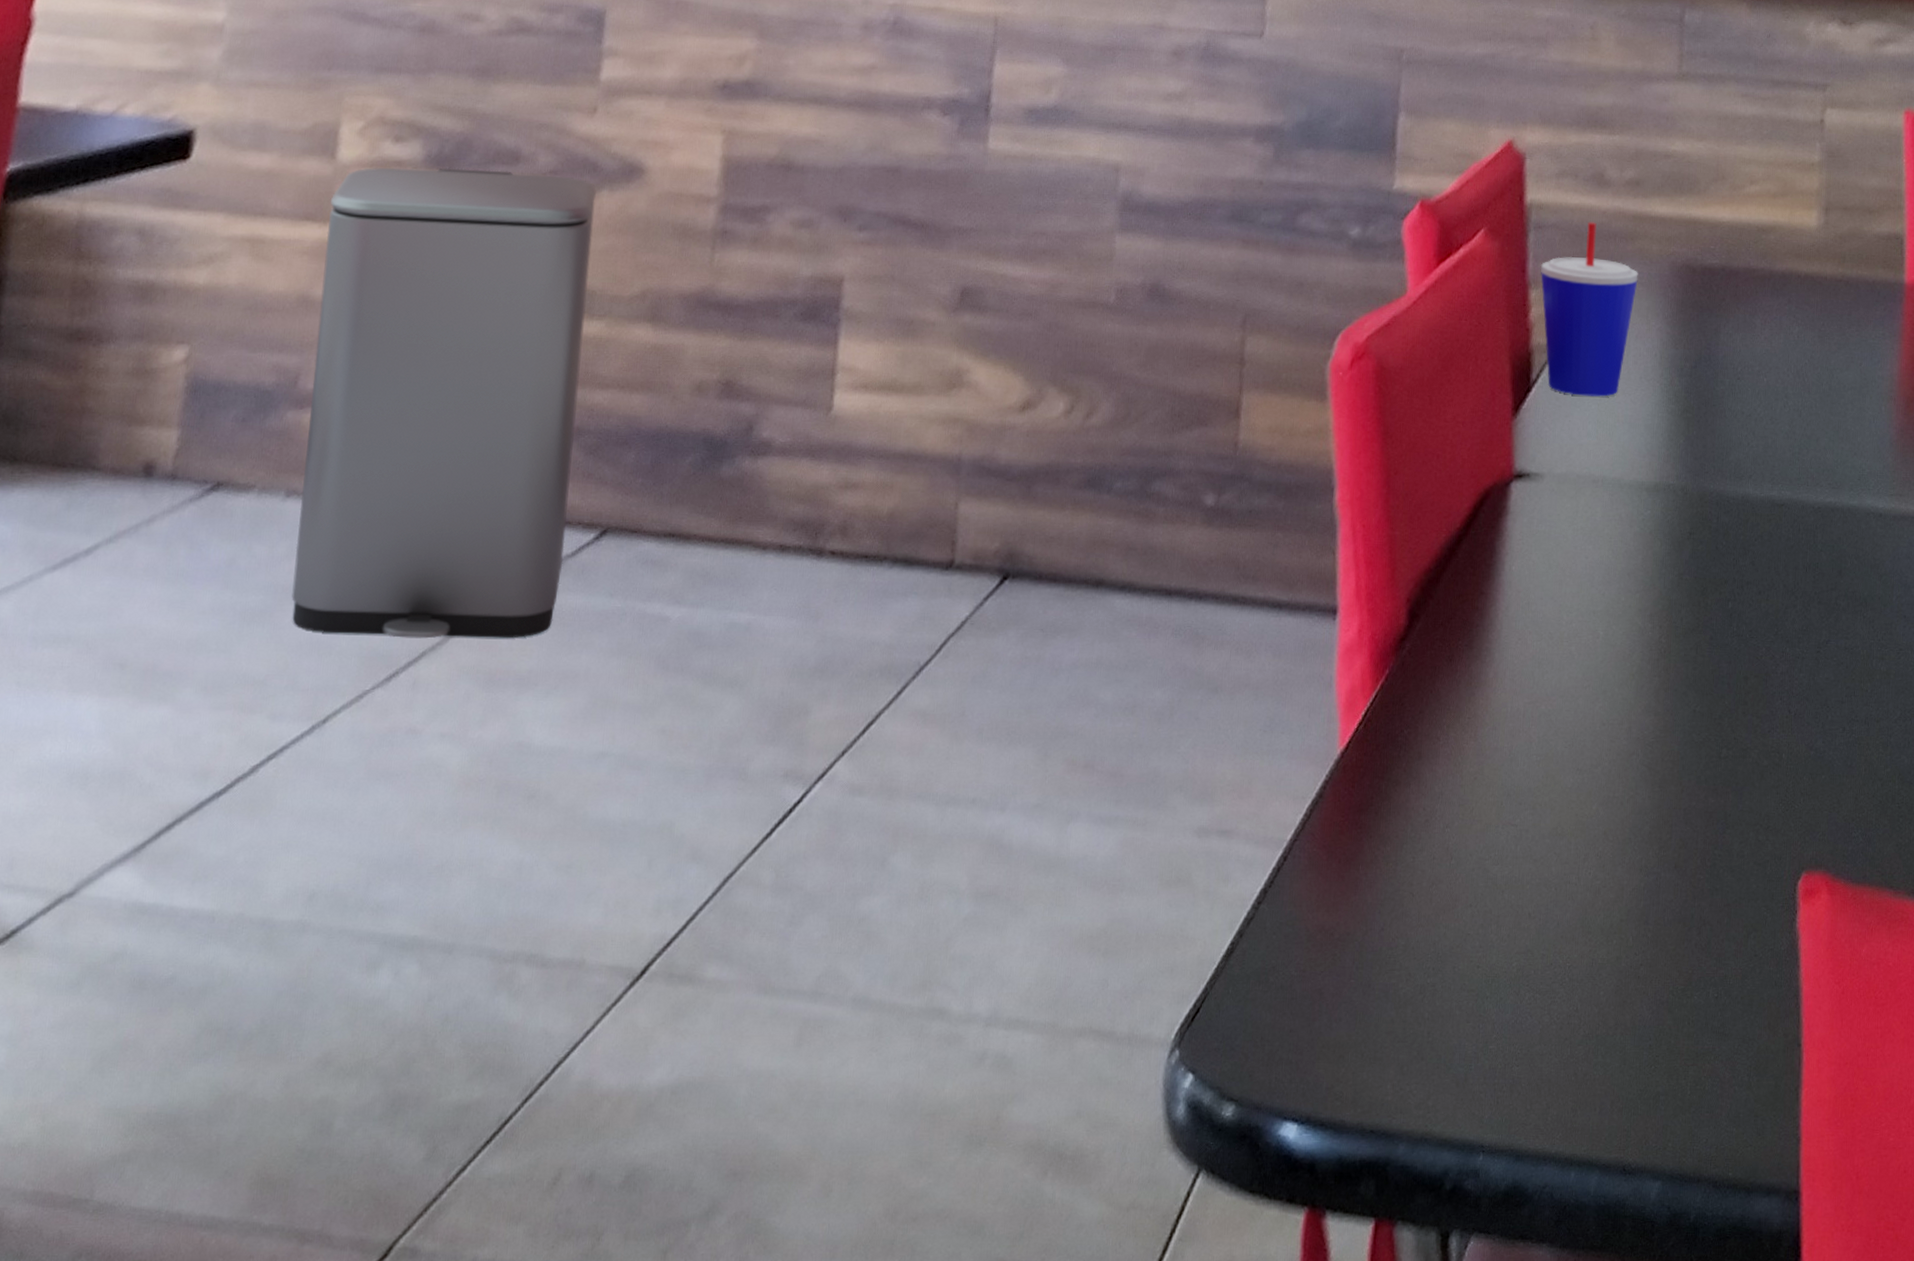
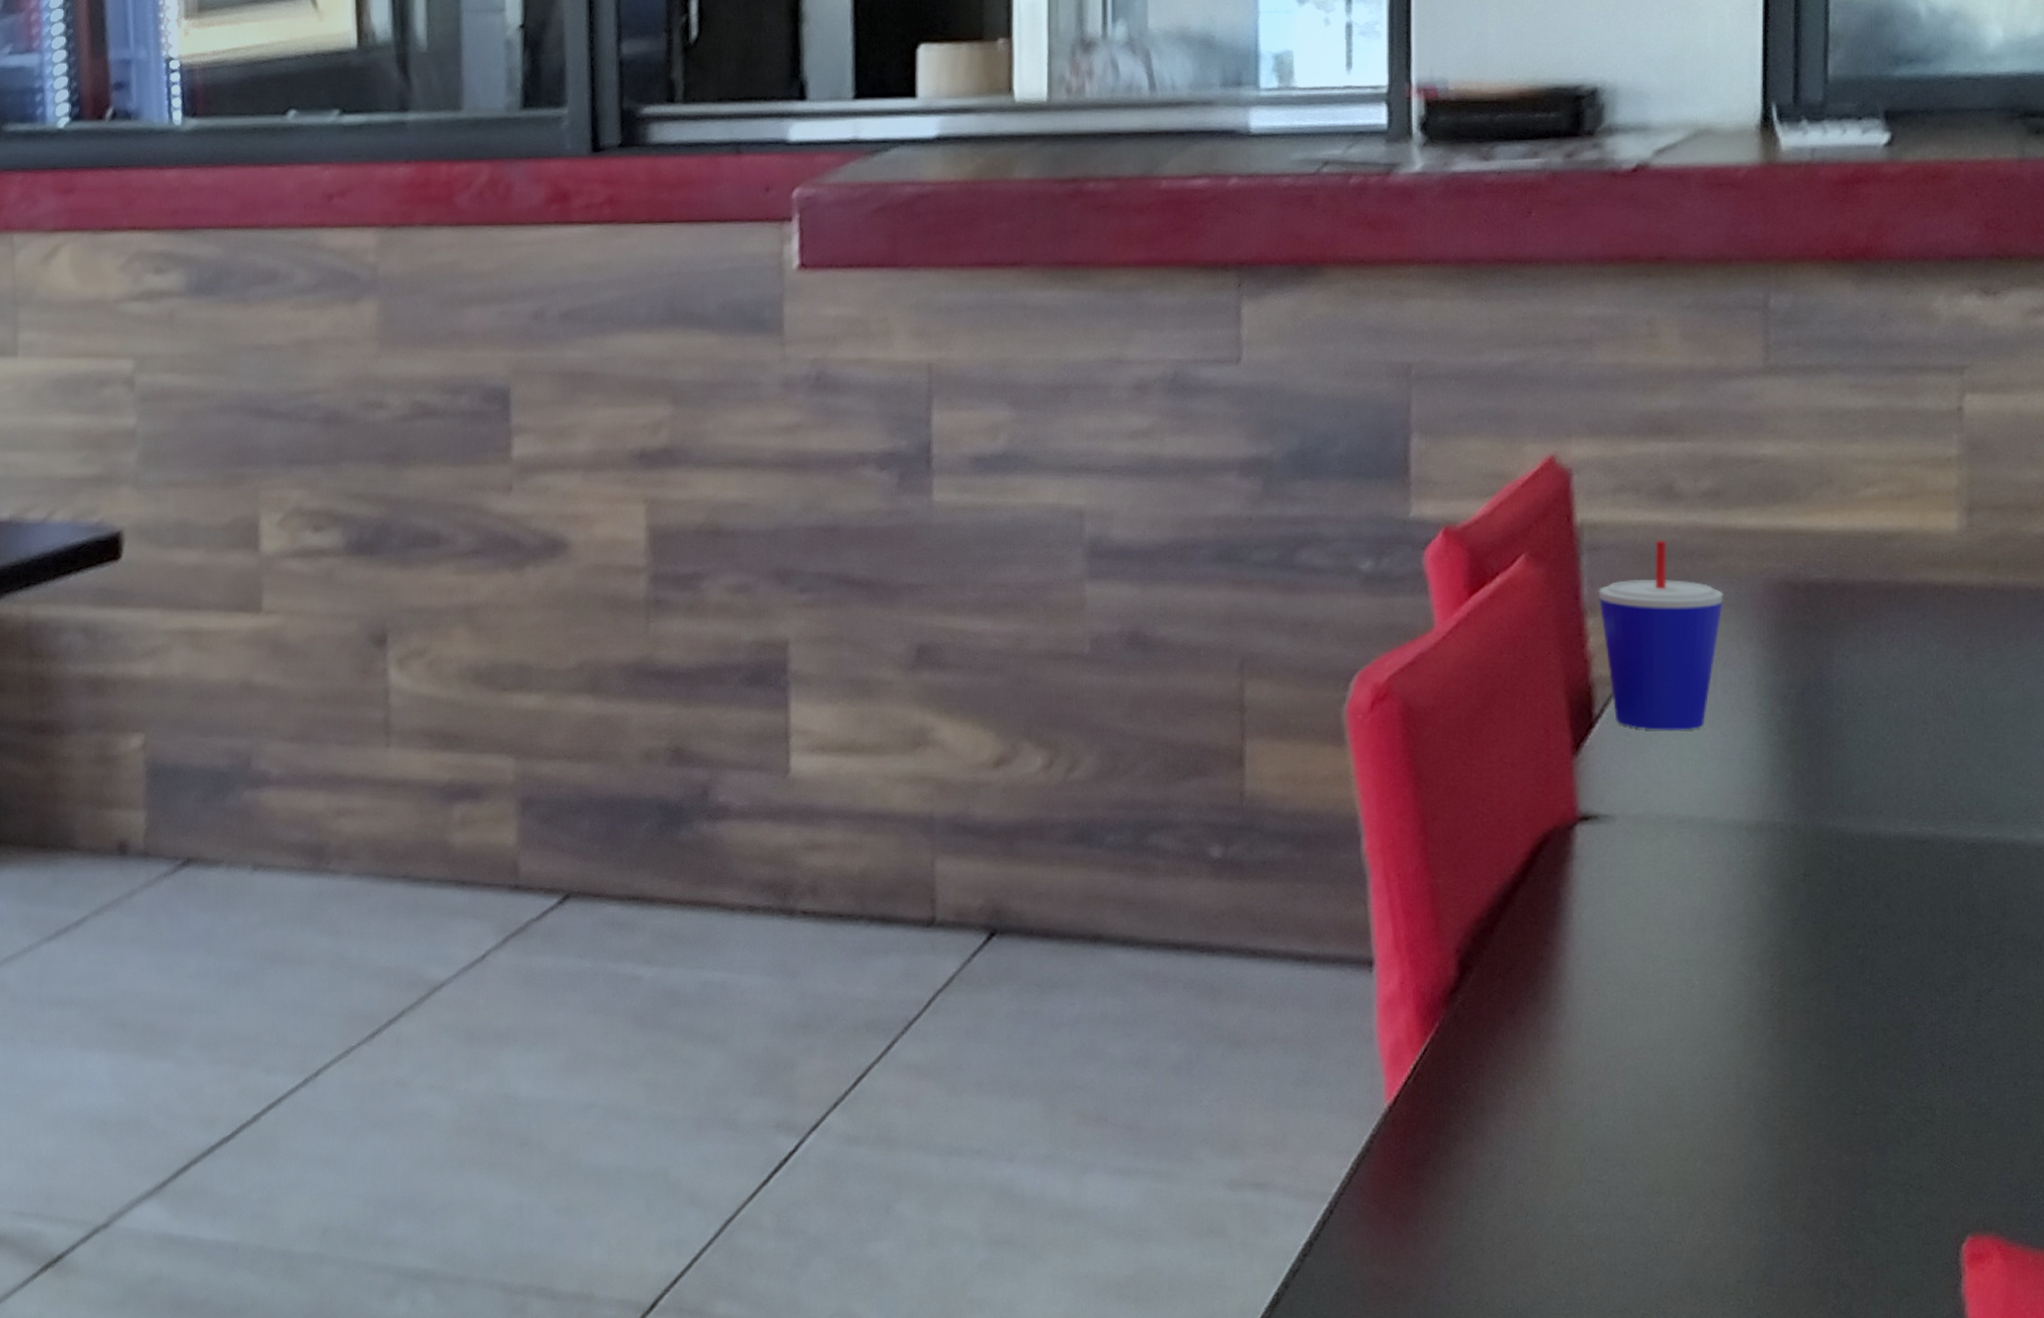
pedal bin: present [291,167,596,639] -> none [259,553,529,999]

